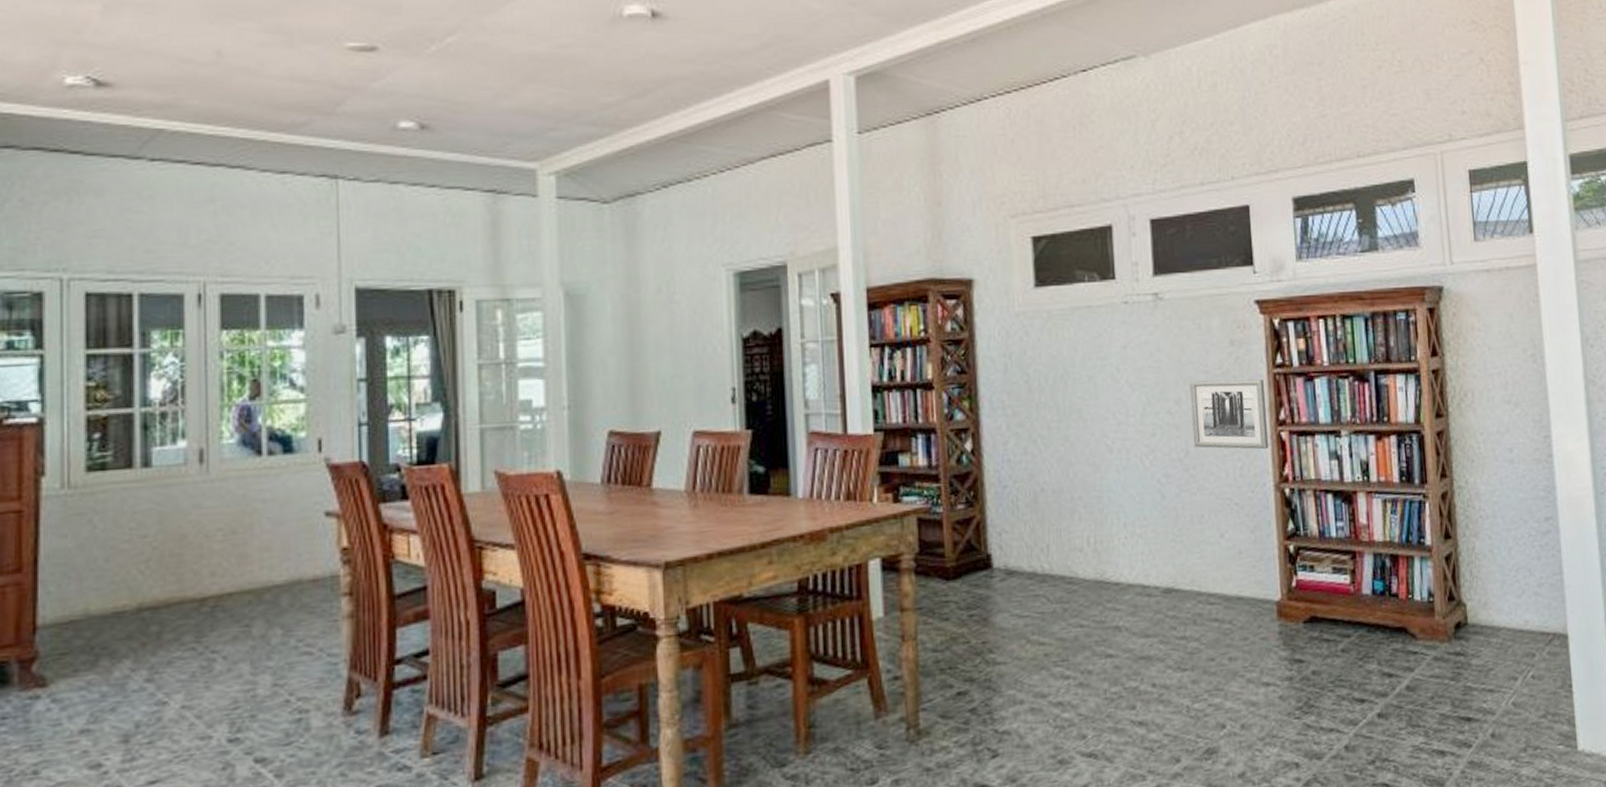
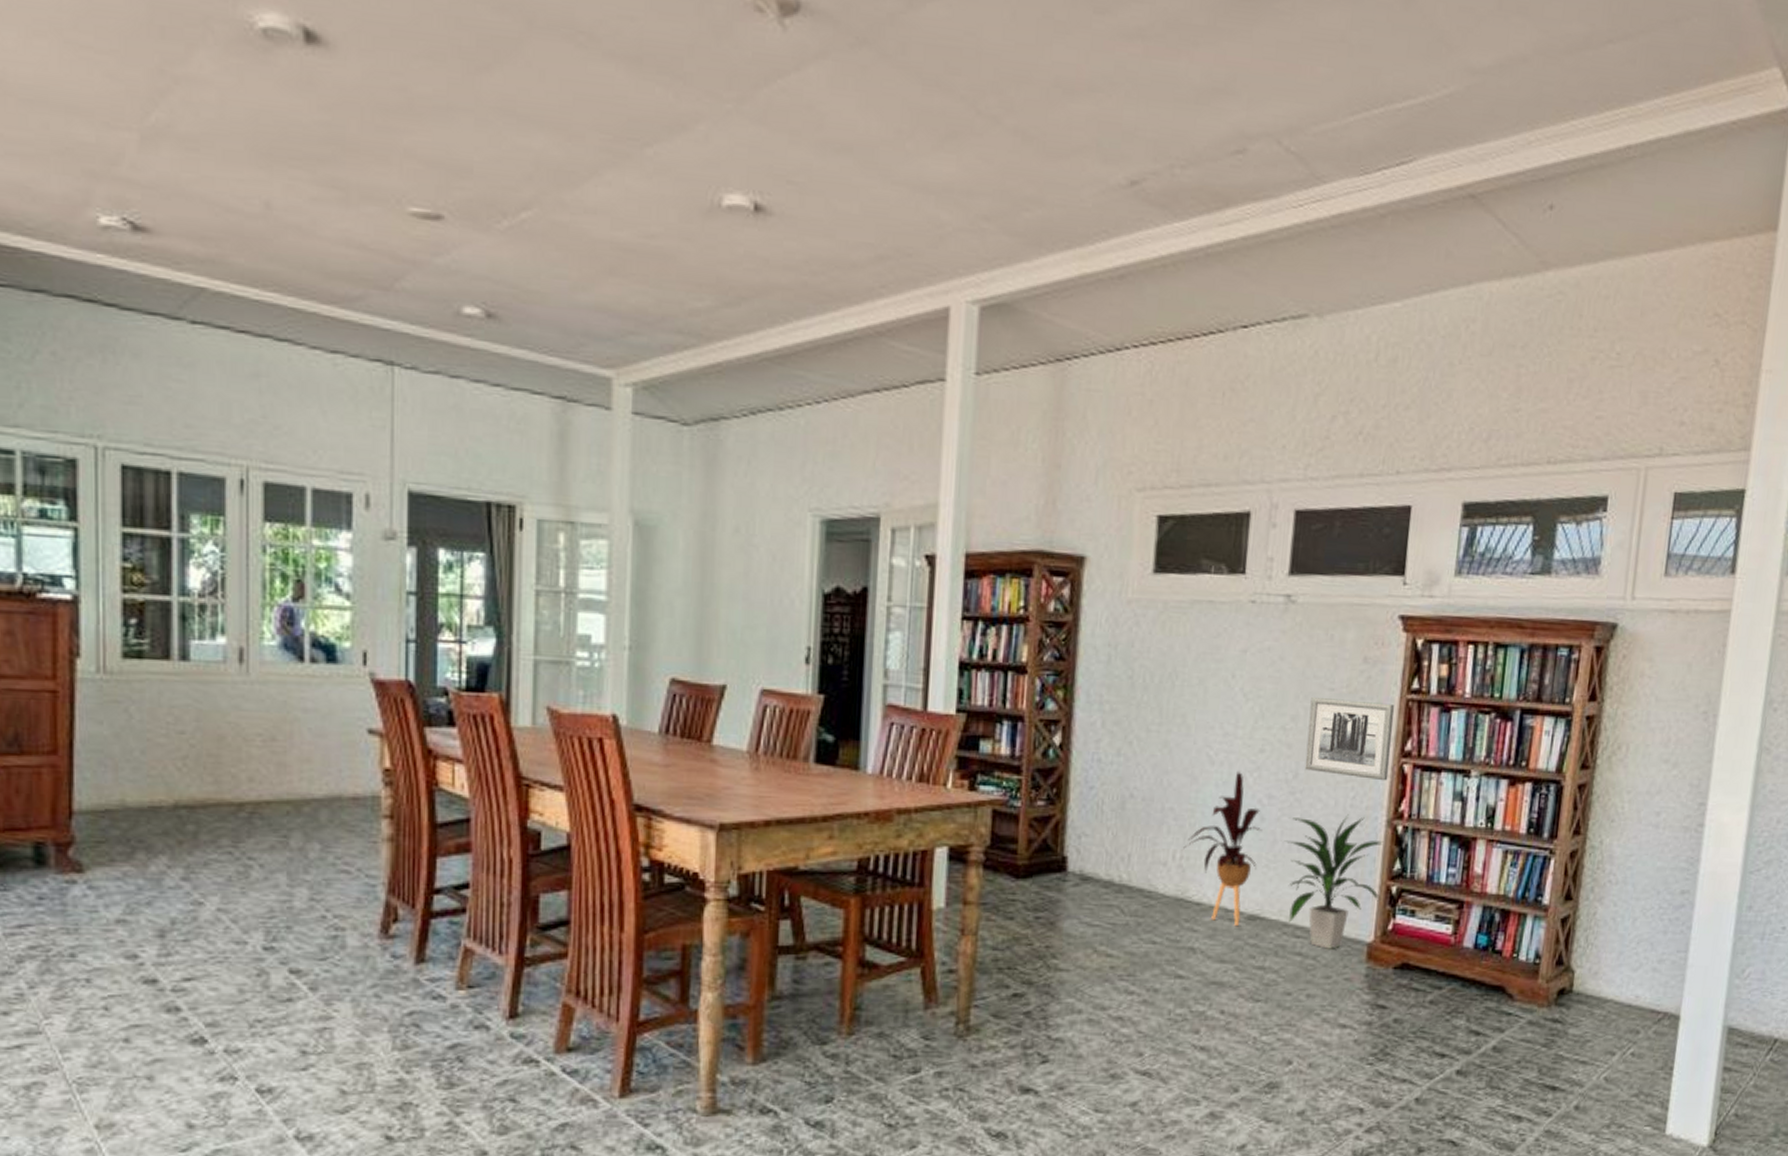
house plant: none [1096,456,1165,600] -> present [1183,772,1263,926]
indoor plant: none [1185,483,1279,612] -> present [1284,814,1384,949]

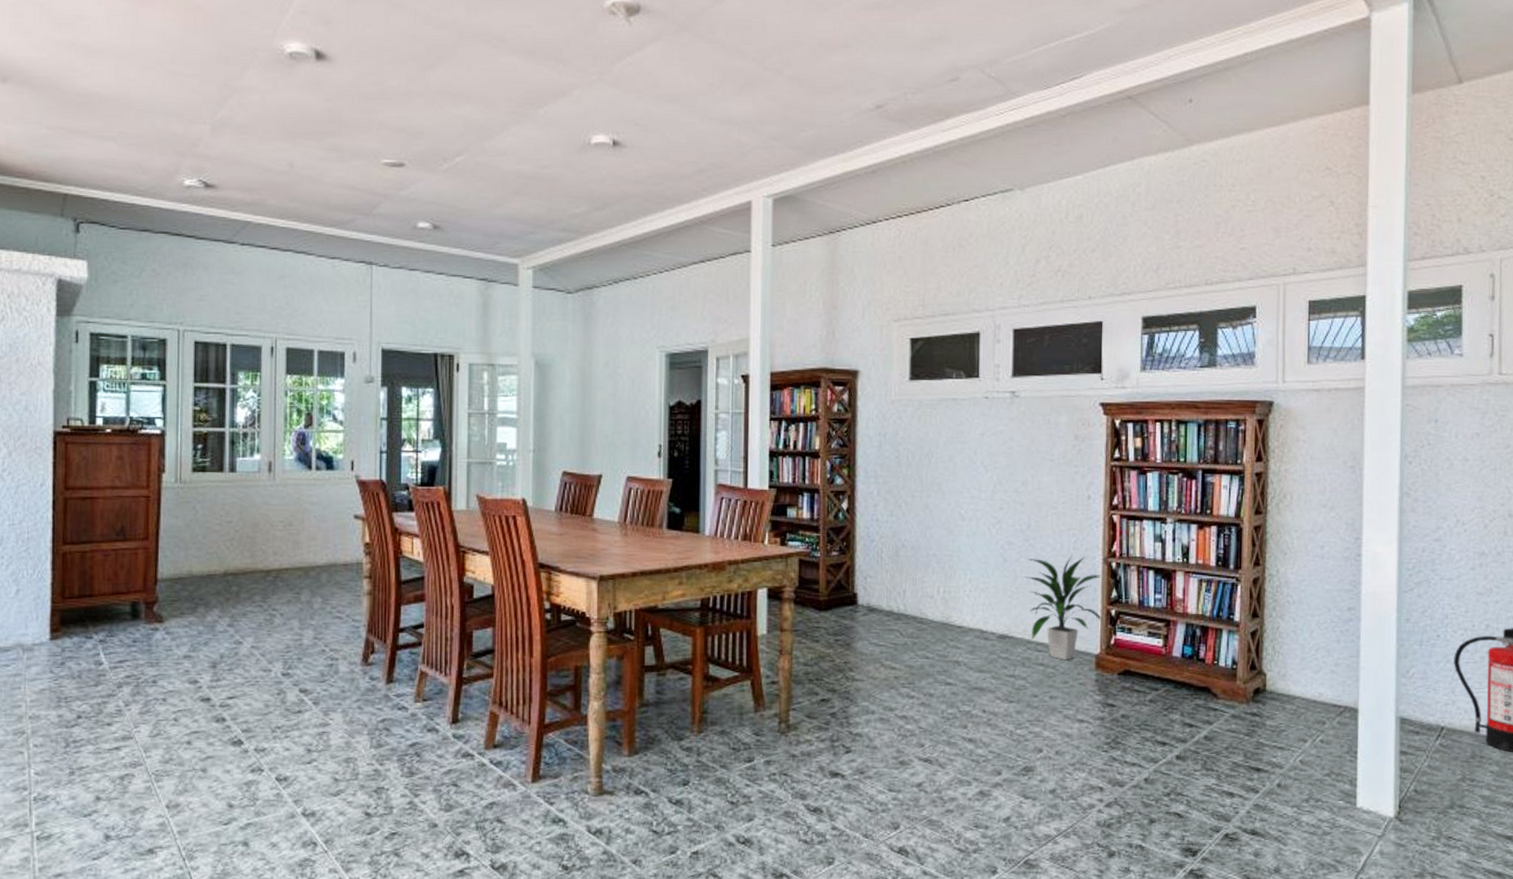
house plant: present [1183,772,1263,926] -> none [945,525,1006,643]
wall art: present [1304,698,1394,781] -> none [1035,467,1102,529]

